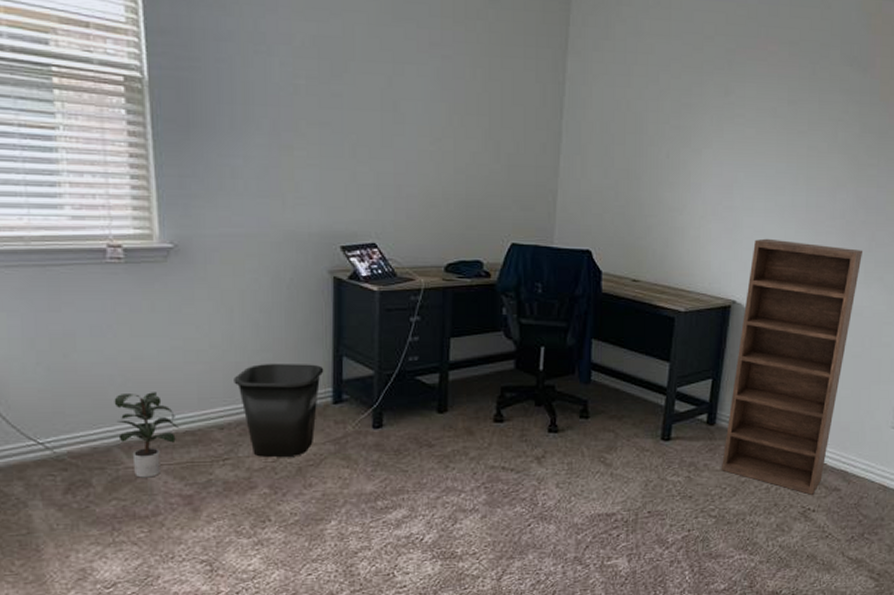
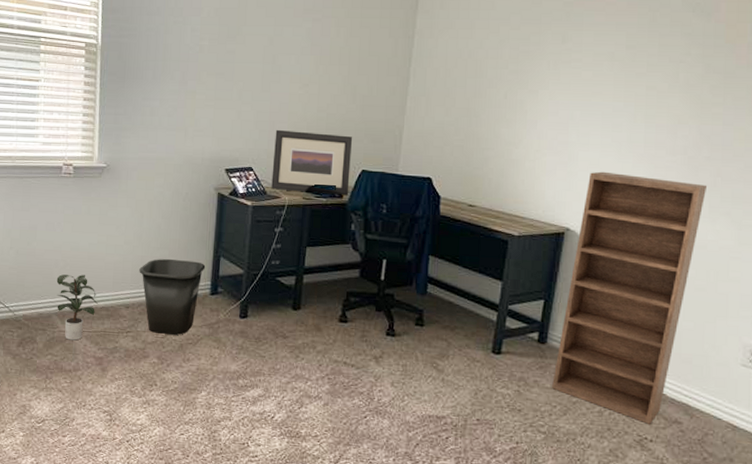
picture frame: none [402,195,499,274] -> present [271,129,353,196]

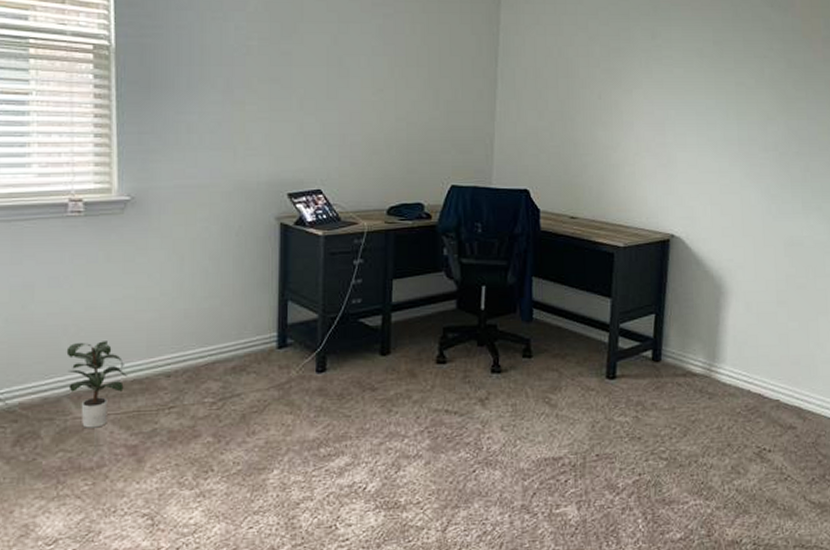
waste bin: present [139,258,206,335] -> none [182,309,270,405]
picture frame: present [271,129,353,196] -> none [346,143,439,216]
bookshelf: present [552,171,706,424] -> none [670,172,798,434]

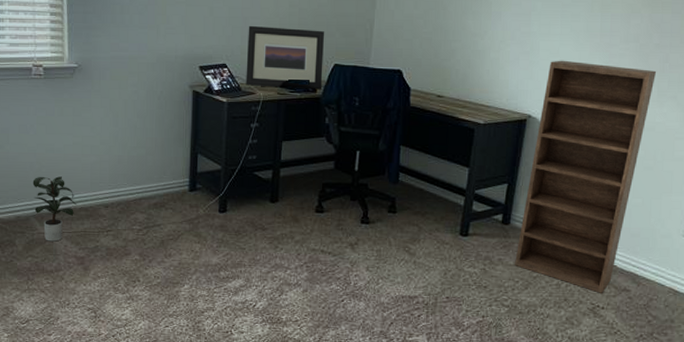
picture frame: none [346,143,439,216] -> present [246,25,325,90]
bookshelf: none [670,172,798,434] -> present [515,60,656,293]

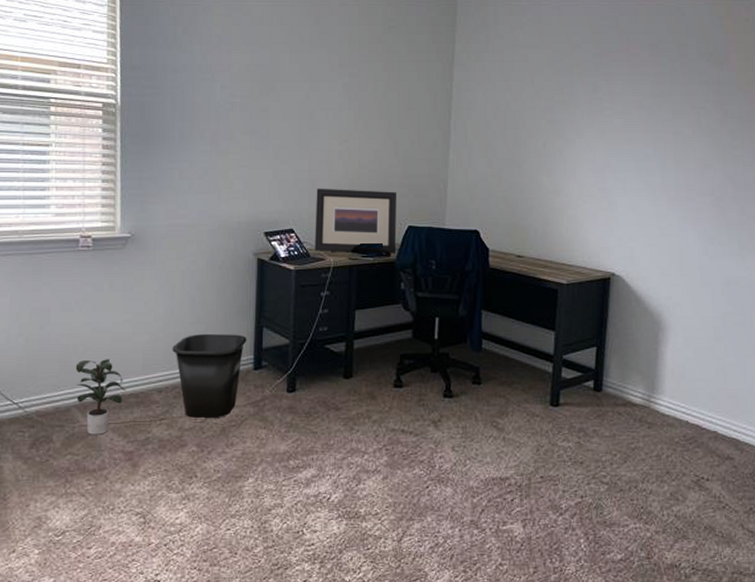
waste bin: none [117,157,183,232] -> present [172,333,247,418]
bookshelf: present [515,60,656,293] -> none [611,215,735,463]

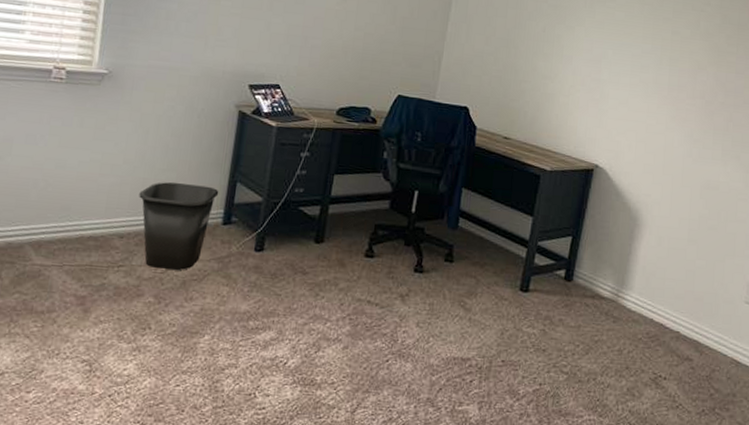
potted plant: present [75,359,127,435] -> none [31,197,86,276]
picture frame: present [315,188,397,253] -> none [299,45,391,121]

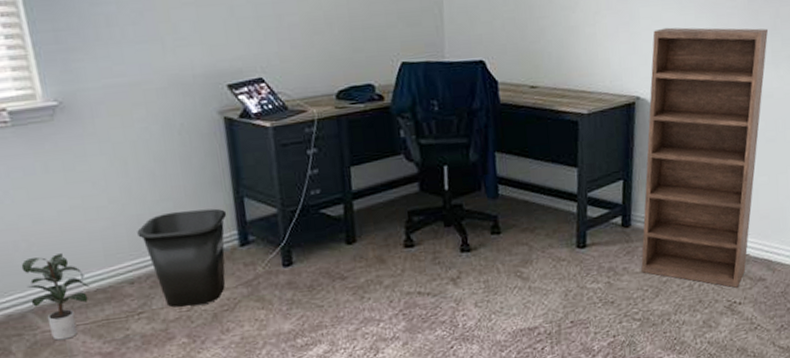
potted plant: none [31,197,86,276] -> present [21,253,91,341]
bookshelf: none [576,110,720,362] -> present [641,27,768,288]

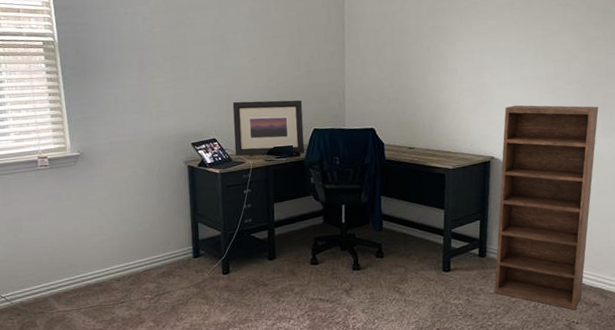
potted plant: present [21,253,91,341] -> none [47,257,91,318]
waste bin: present [137,208,227,308] -> none [125,230,186,300]
picture frame: none [284,21,390,103] -> present [232,100,304,156]

